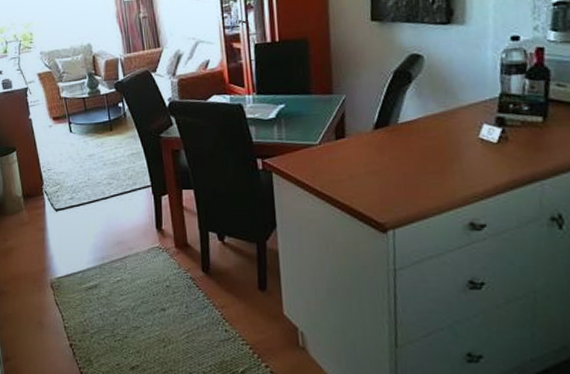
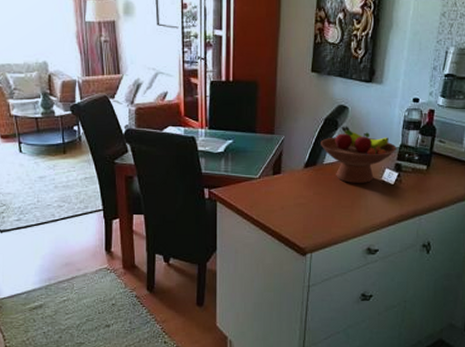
fruit bowl: none [391,77,496,144] -> present [321,126,397,183]

